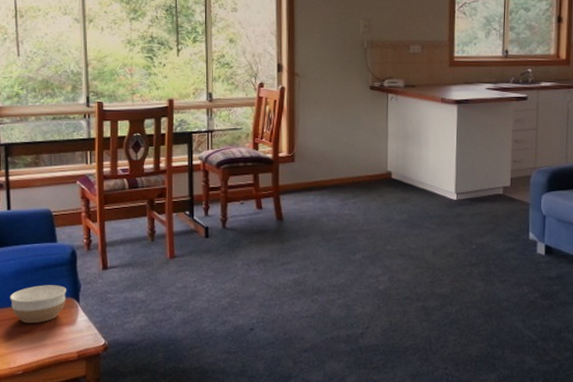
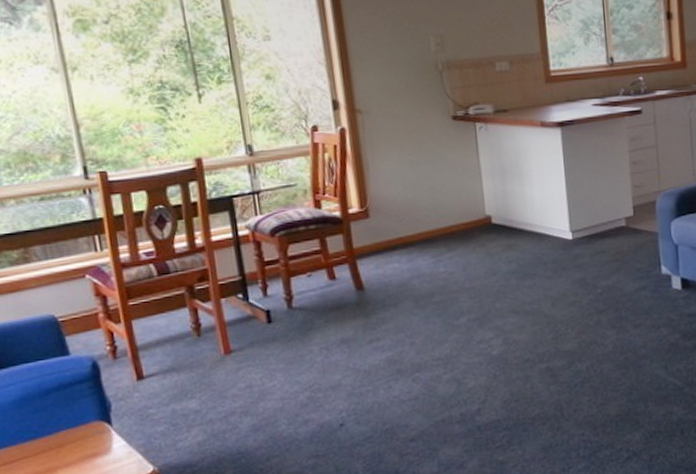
bowl: present [9,285,67,324] -> none [14,407,94,462]

